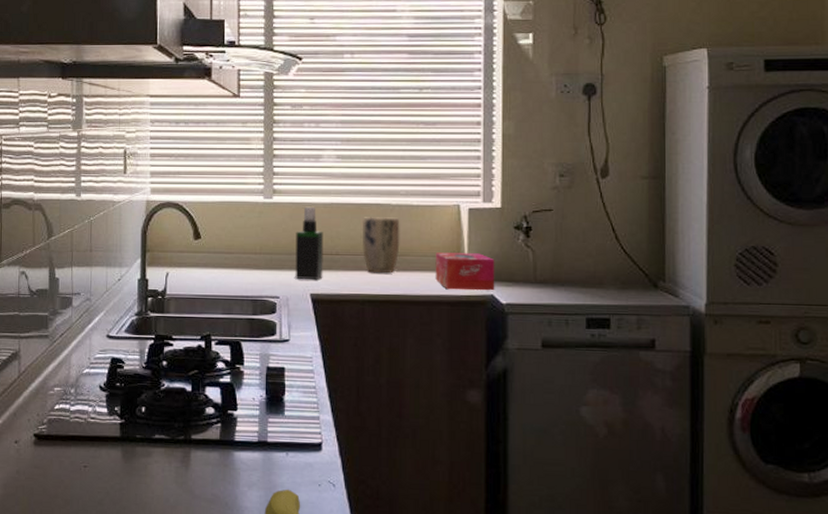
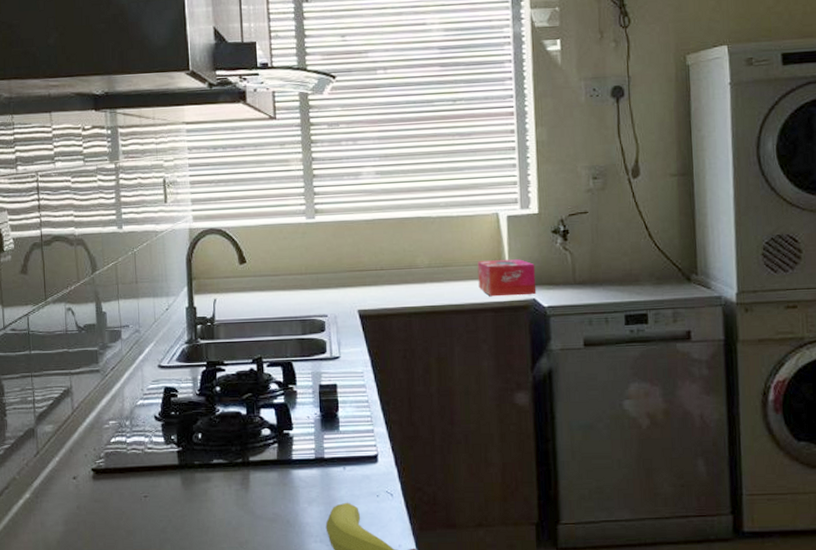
spray bottle: present [295,206,324,280] -> none [340,224,369,297]
plant pot: present [361,217,400,273] -> none [404,229,443,286]

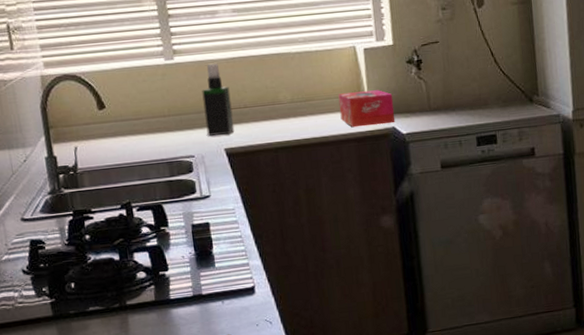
spray bottle: none [340,224,369,297] -> present [202,63,235,136]

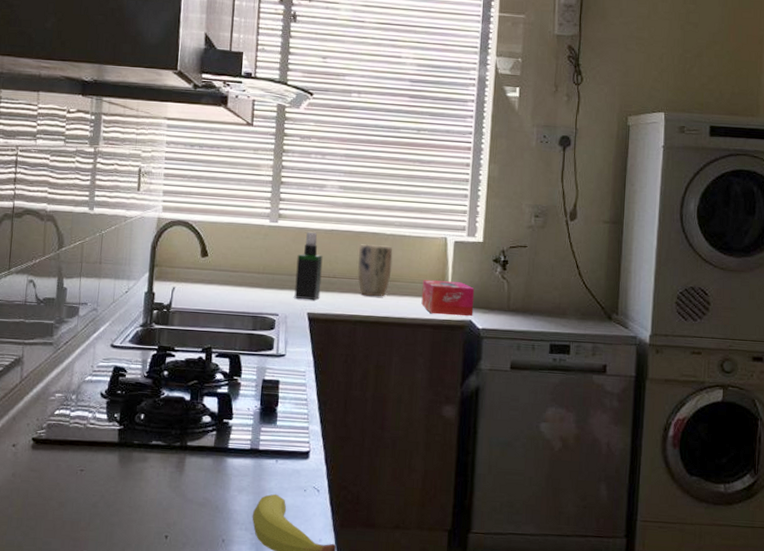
plant pot: none [265,64,304,121] -> present [357,244,393,296]

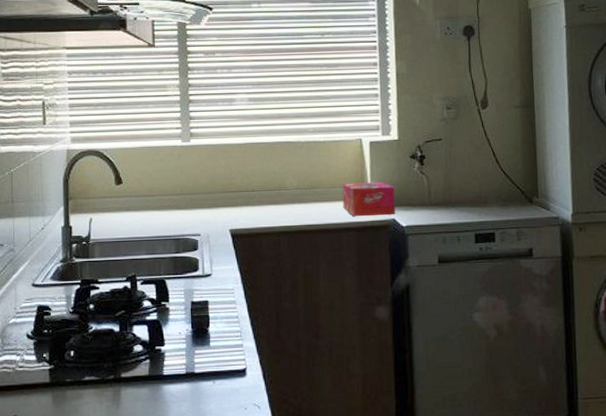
spray bottle: present [294,231,323,301] -> none [213,147,241,217]
plant pot: present [357,244,393,296] -> none [274,153,310,206]

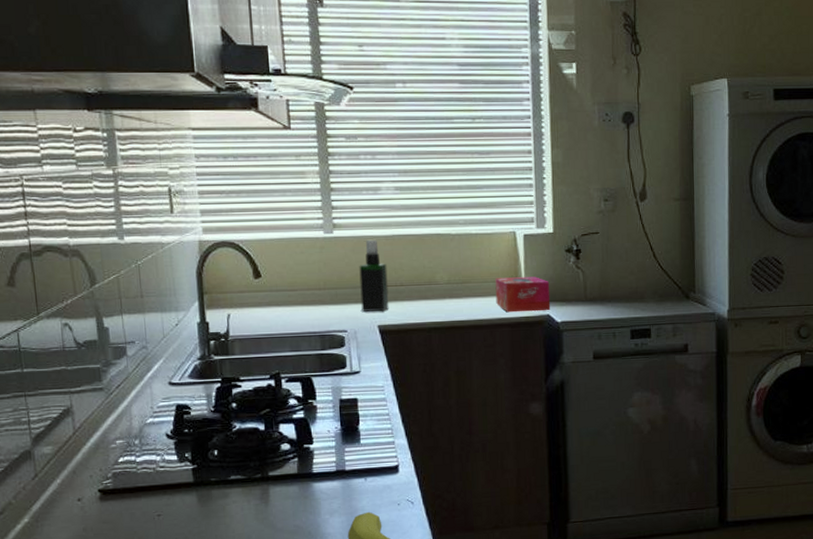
spray bottle: none [213,147,241,217] -> present [359,239,389,312]

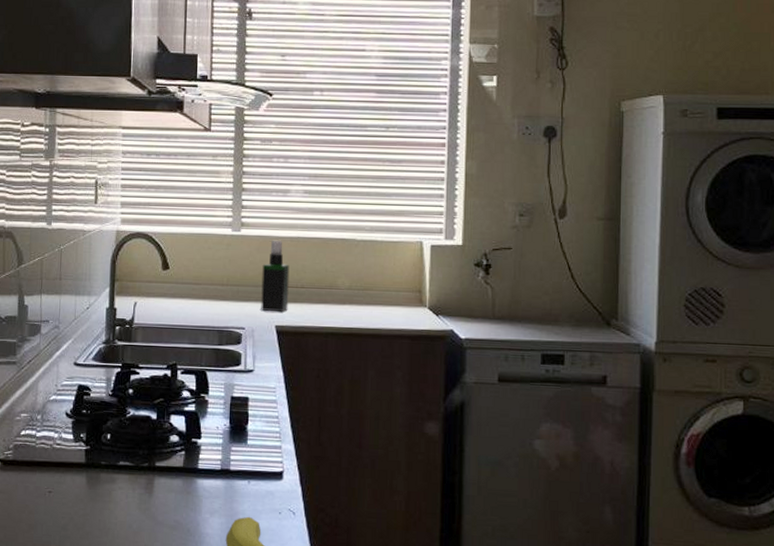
tissue box: present [495,277,551,313] -> none [397,287,455,326]

